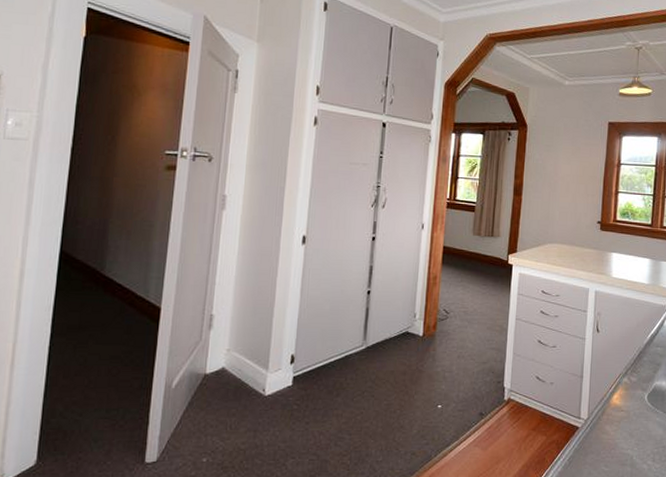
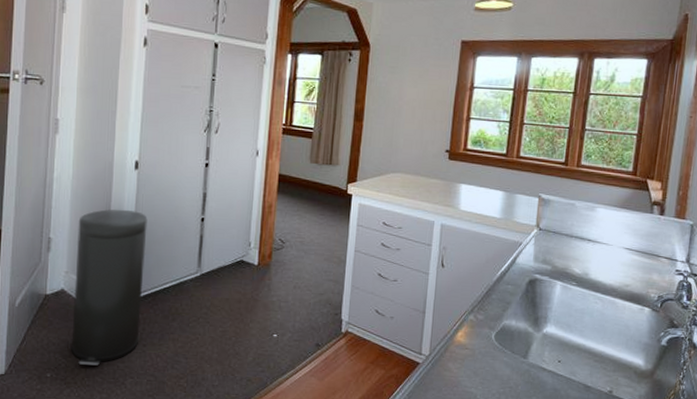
pedal bin: none [230,284,314,447] -> present [71,209,148,366]

